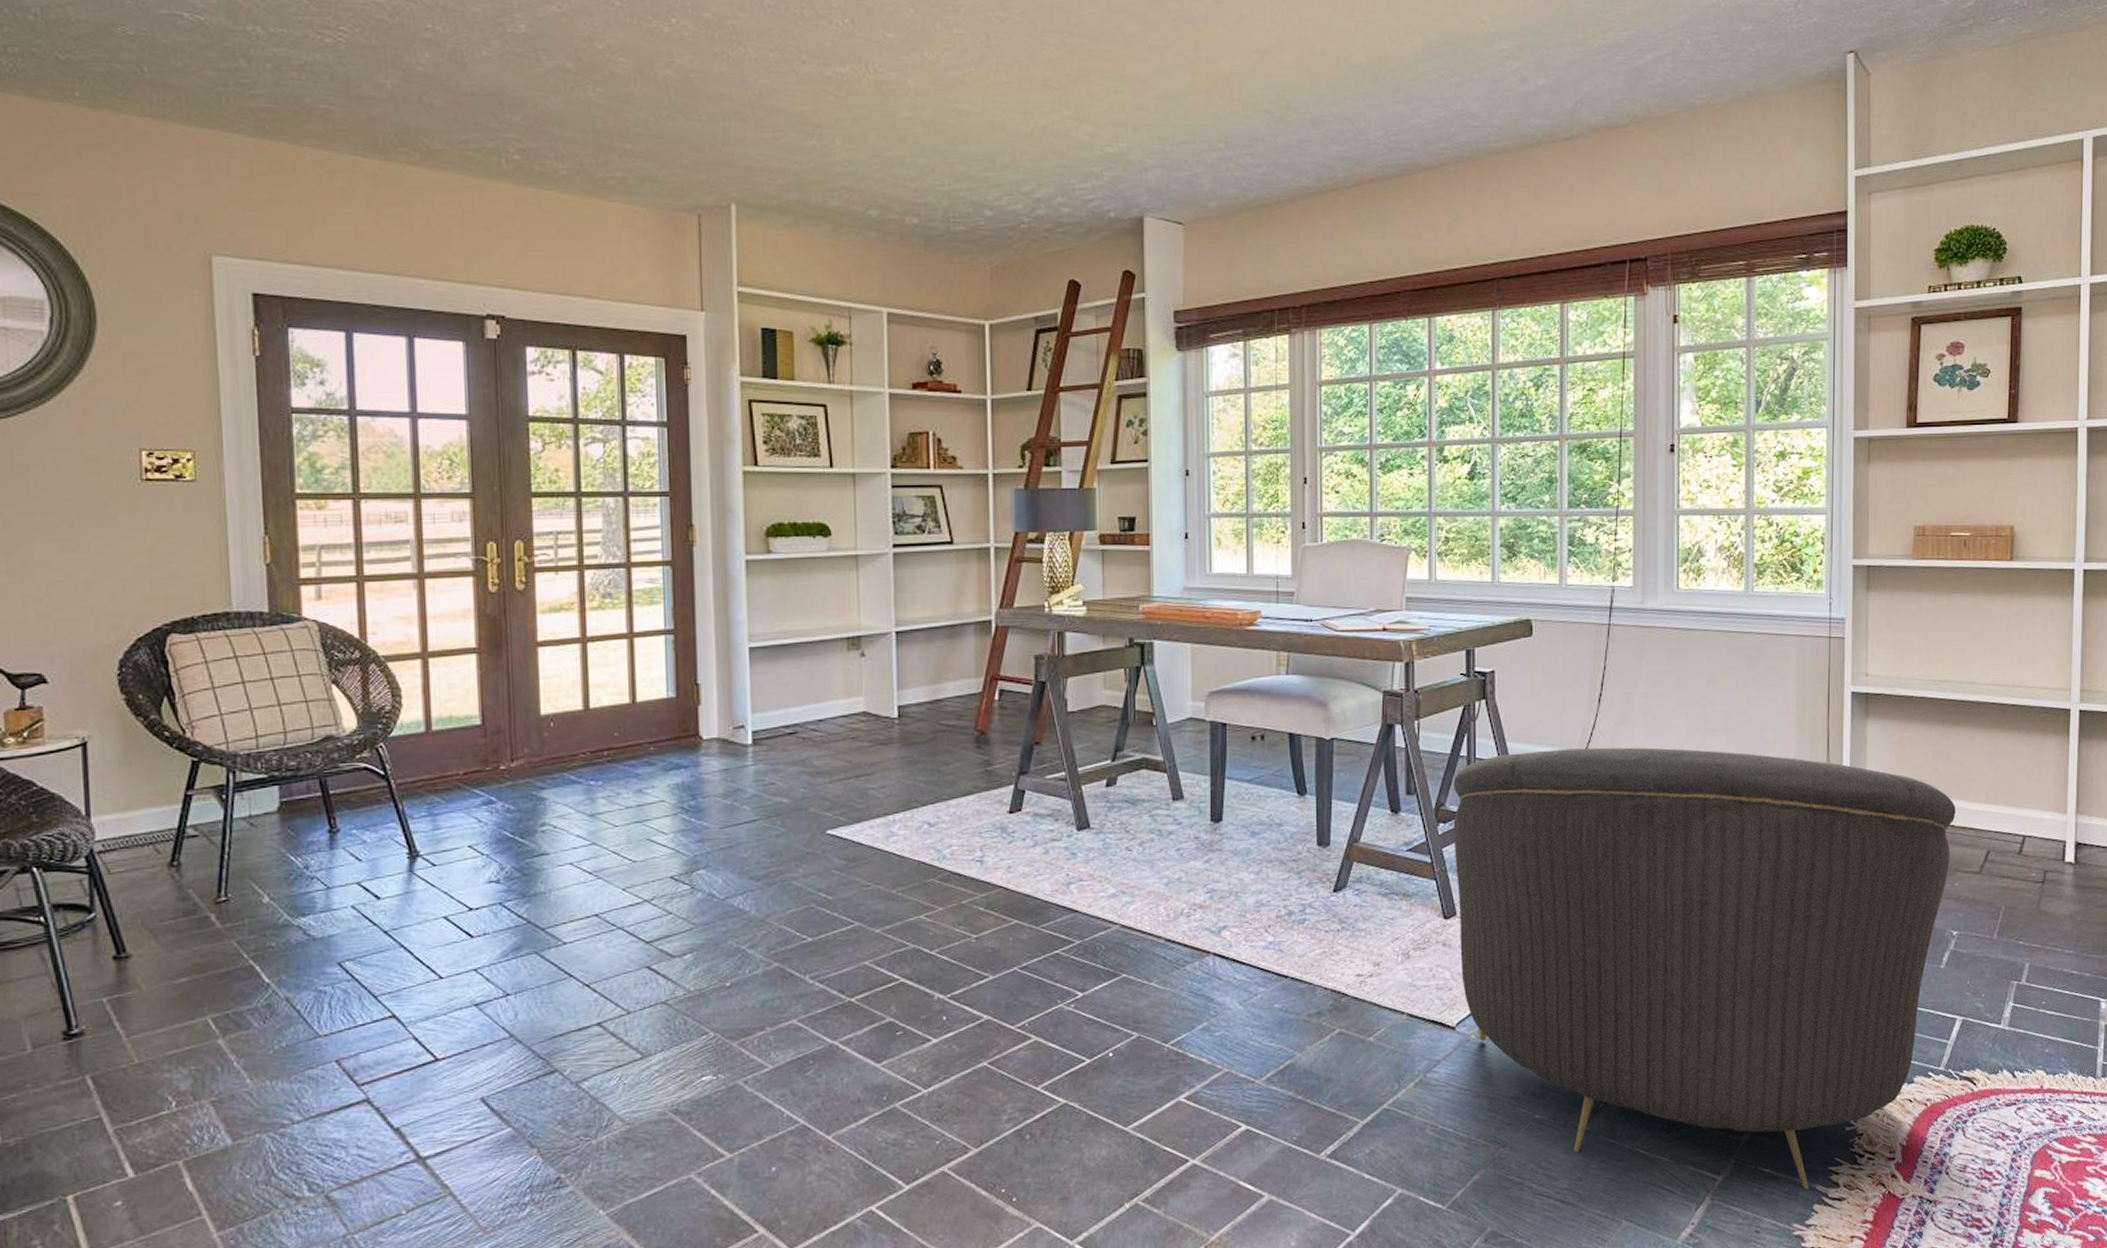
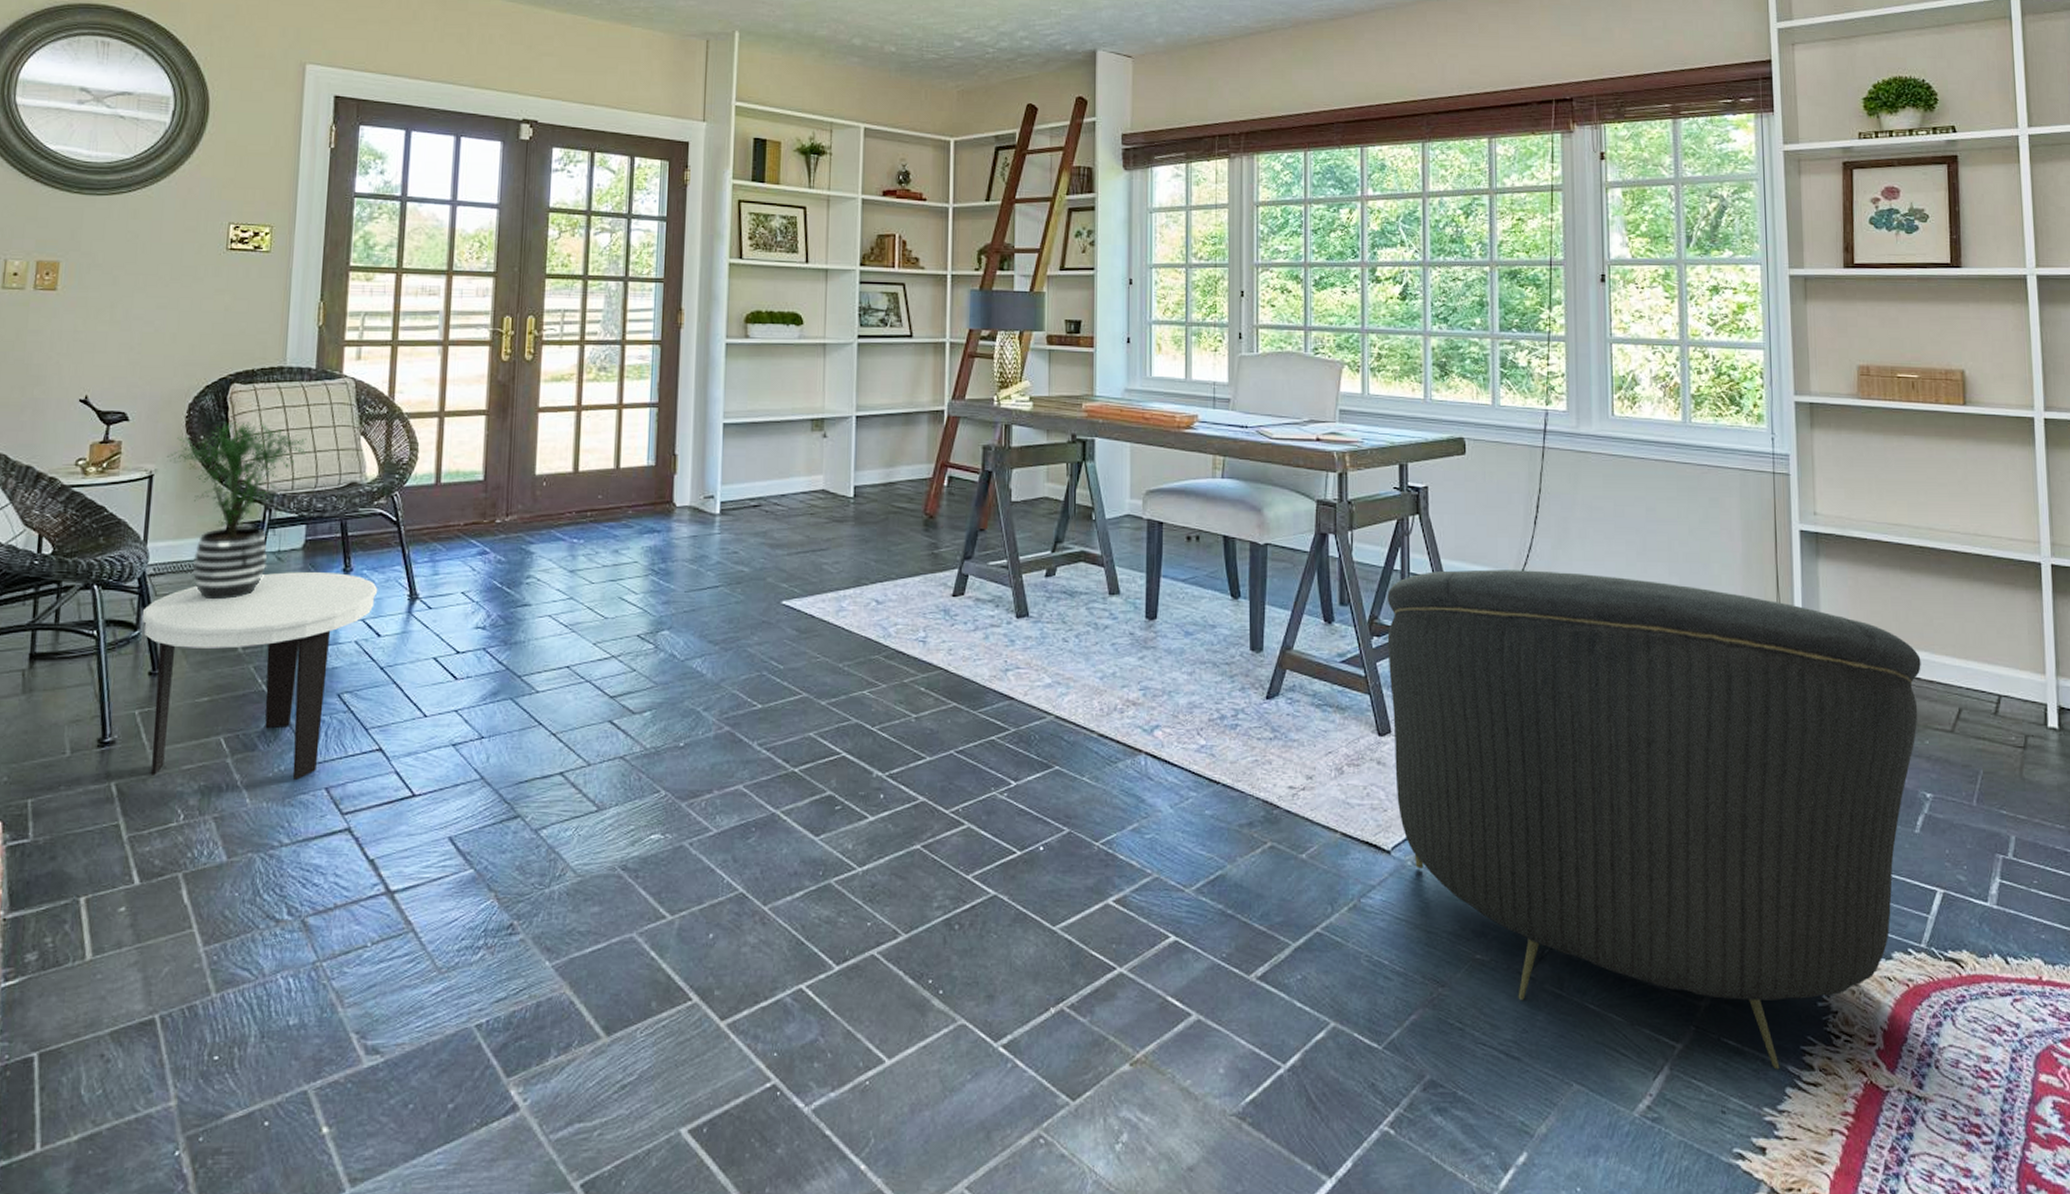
side table: none [95,835,372,1064] -> present [142,571,378,780]
potted plant: none [101,675,271,873] -> present [167,420,308,599]

